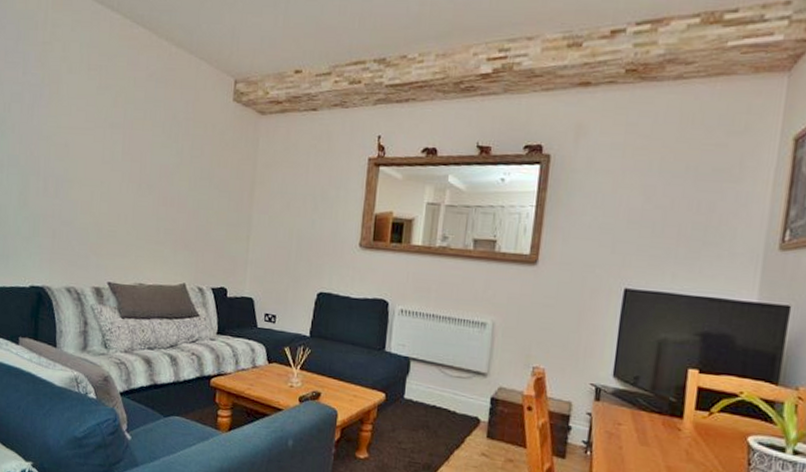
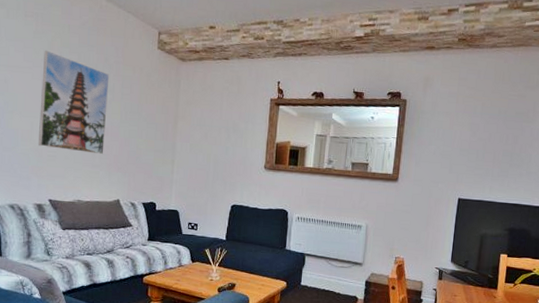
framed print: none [98,108,178,230] -> present [39,50,110,155]

